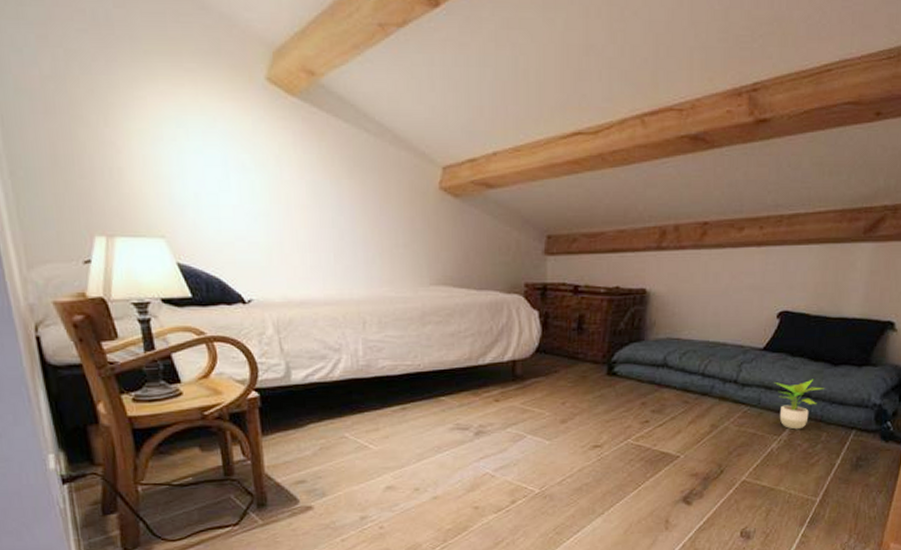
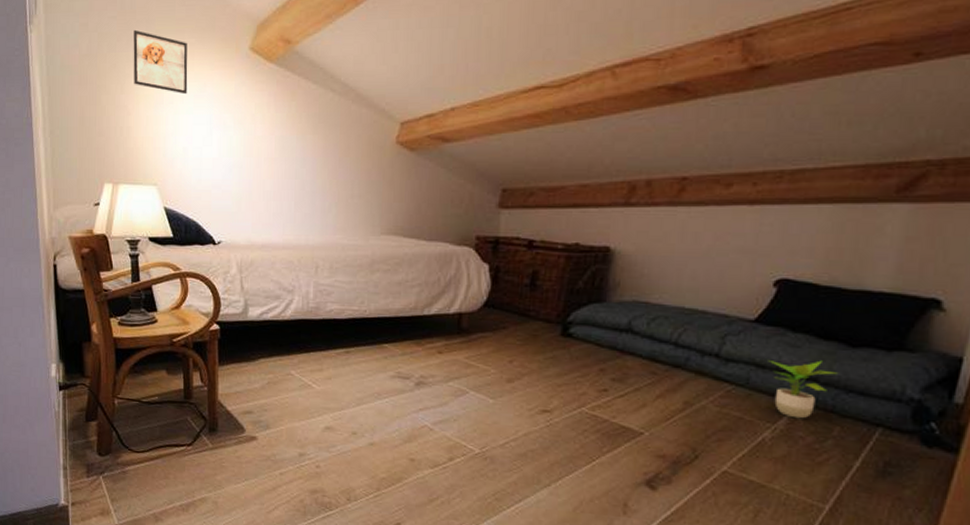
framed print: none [113,47,193,130] -> present [133,29,188,95]

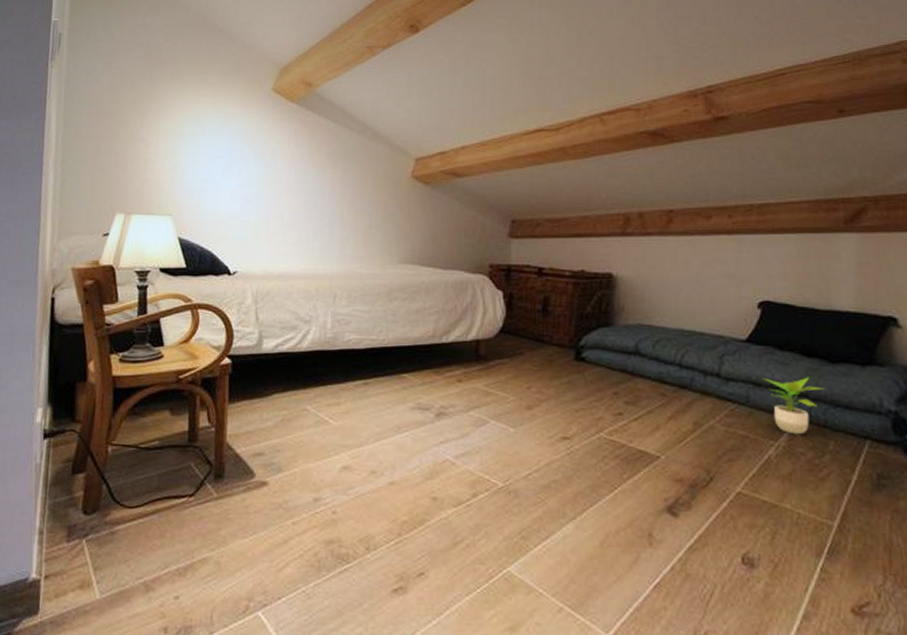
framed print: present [133,29,188,95] -> none [155,69,211,129]

